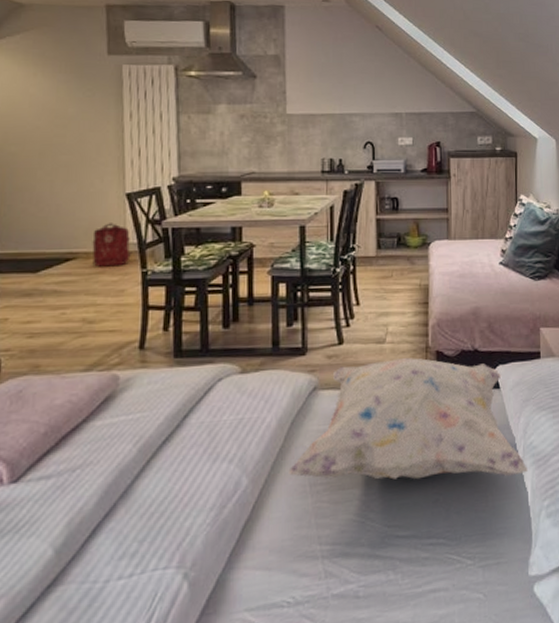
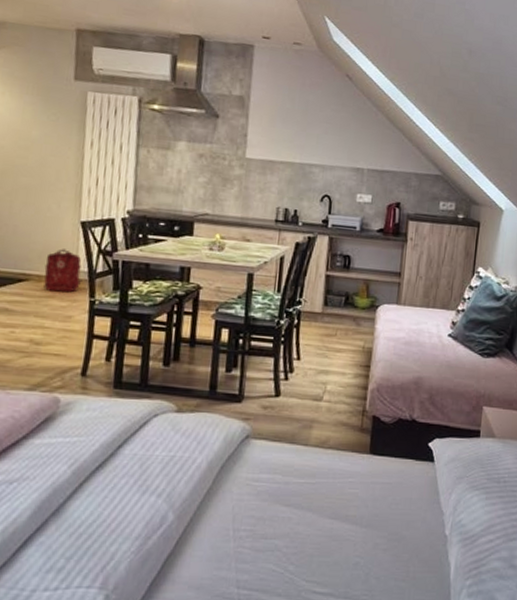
decorative pillow: present [288,358,528,480] -> none [213,418,453,551]

